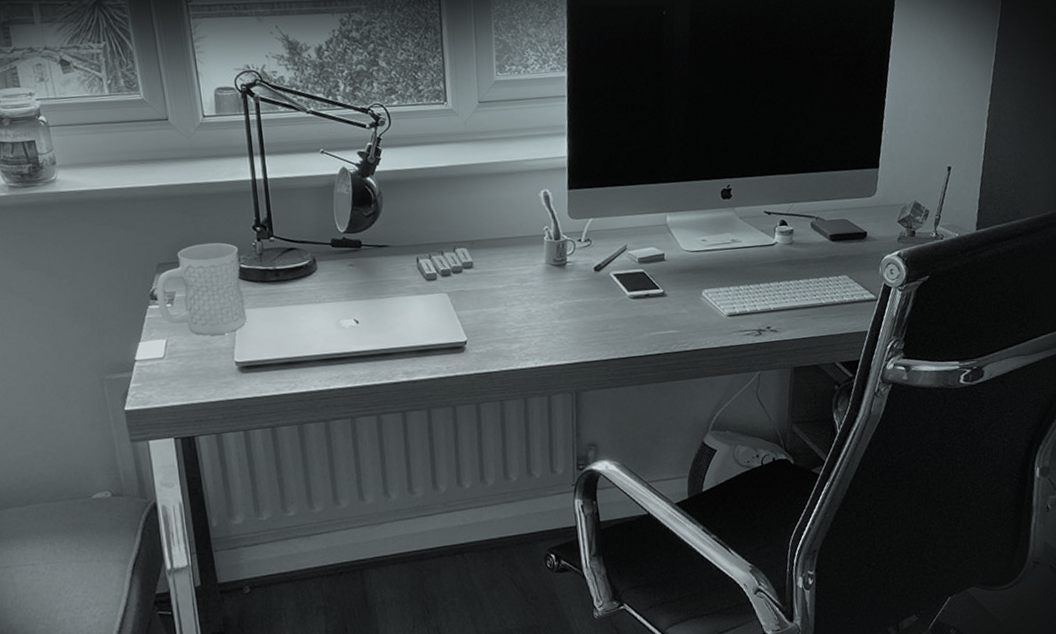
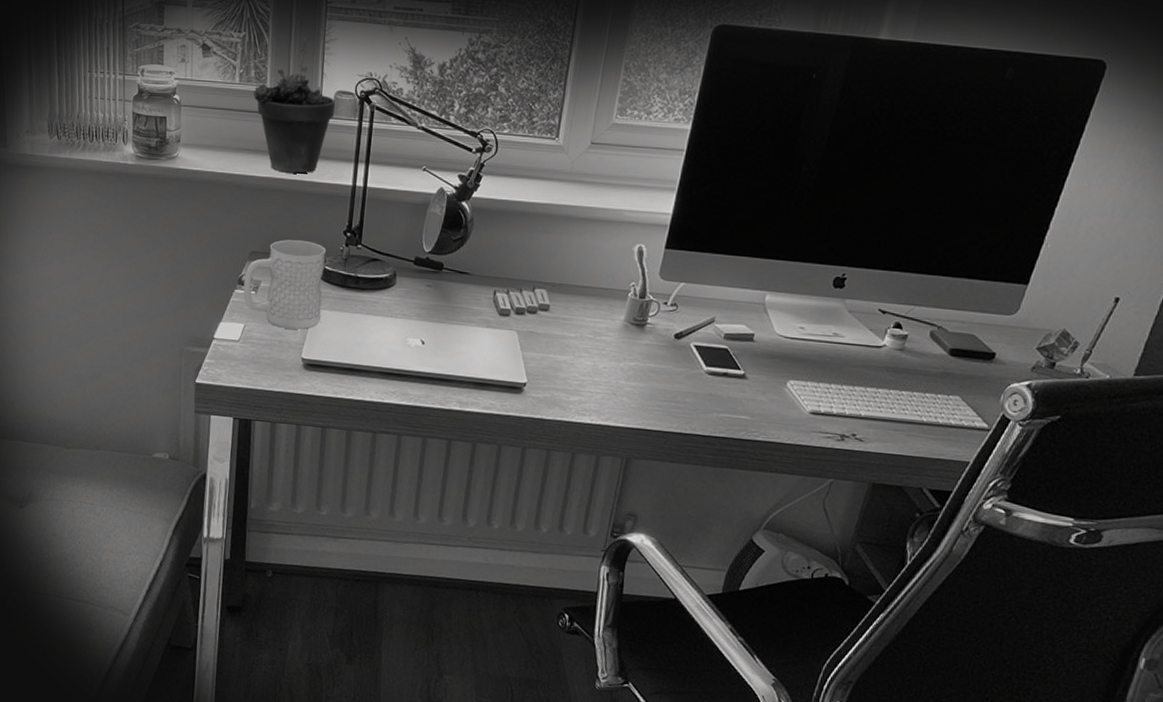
succulent plant: none [126,40,218,178] -> present [253,38,336,174]

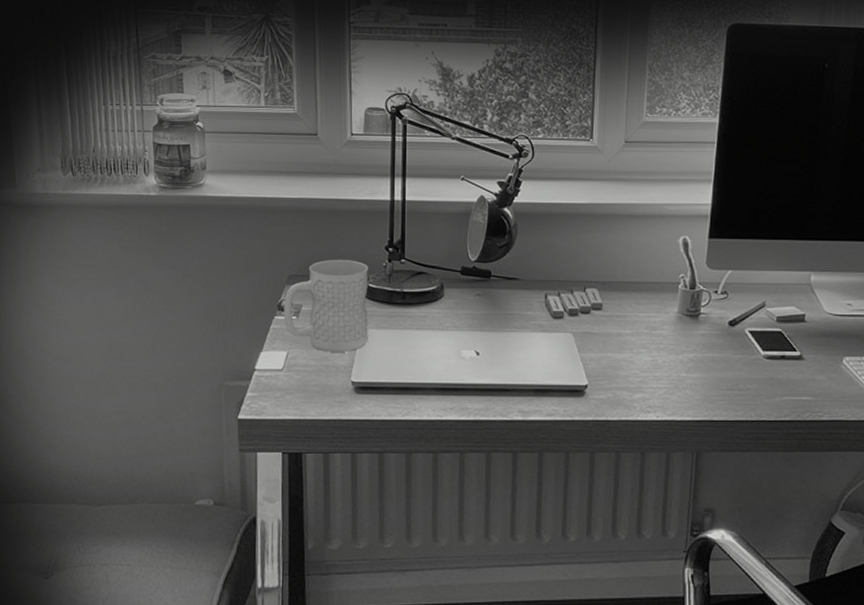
succulent plant: present [253,38,336,174] -> none [280,58,367,192]

